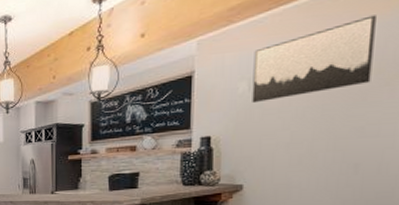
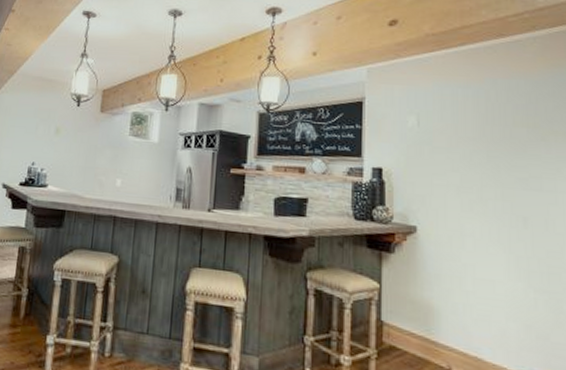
wall art: present [252,15,376,104] -> none [421,72,528,140]

